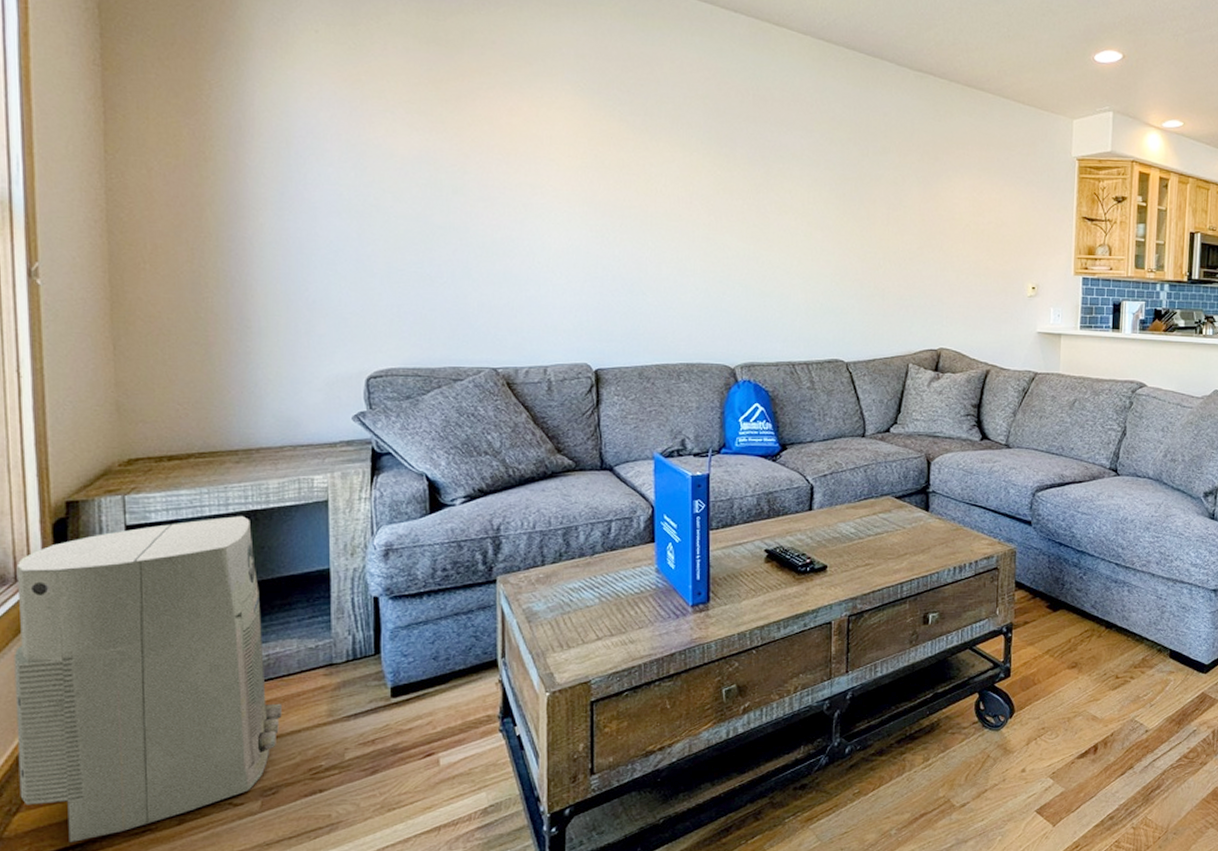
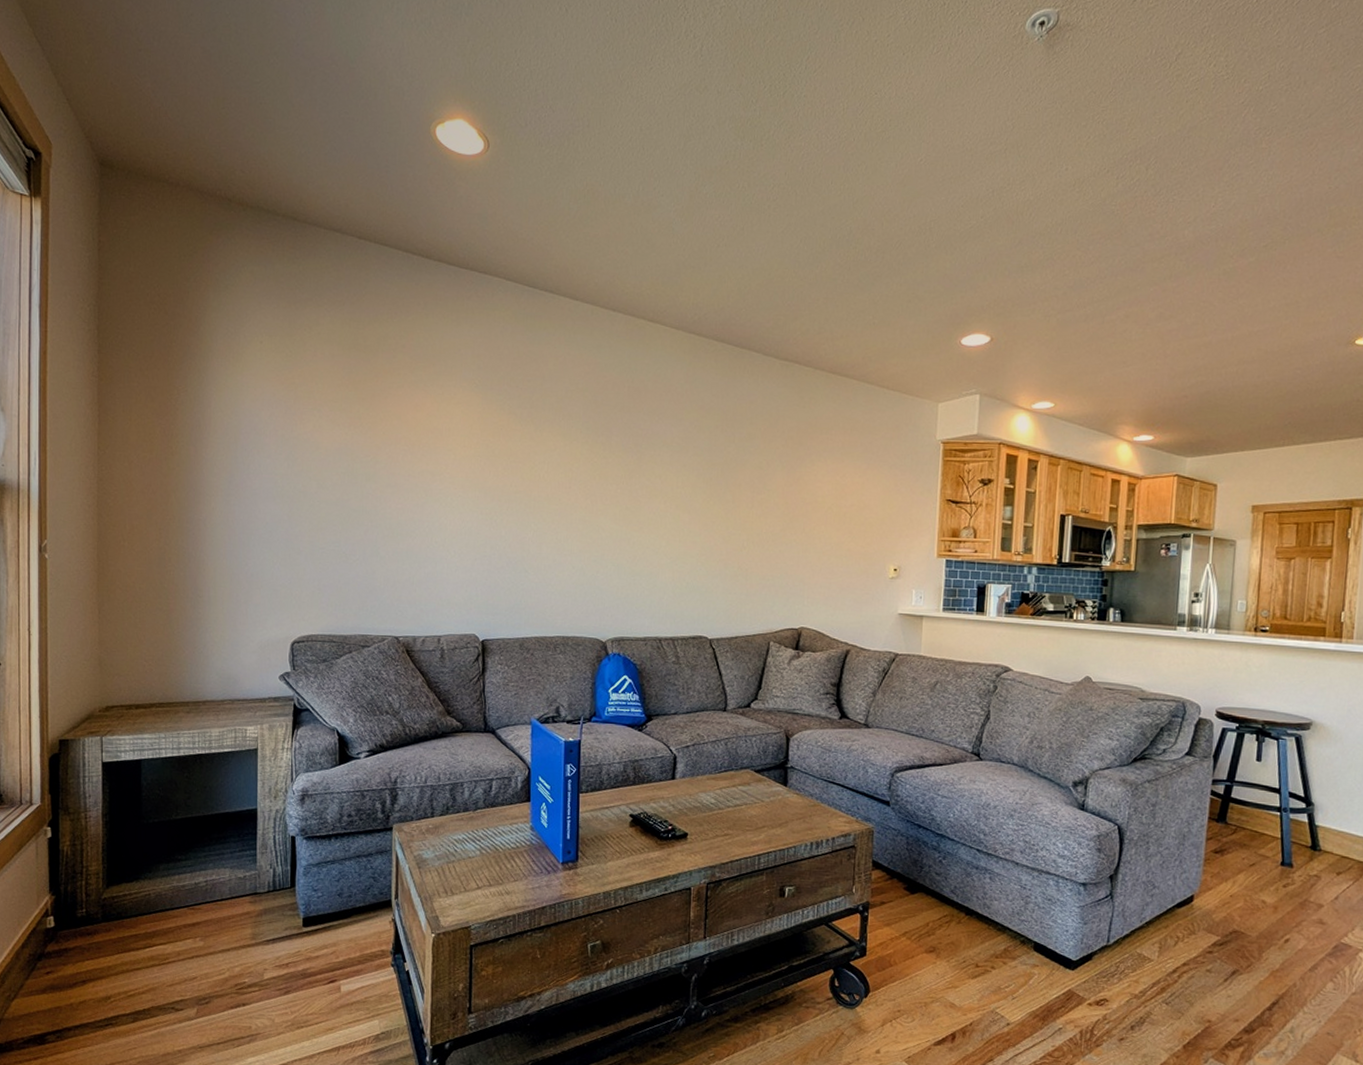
air purifier: present [14,516,282,842] -> none [17,759,215,1028]

